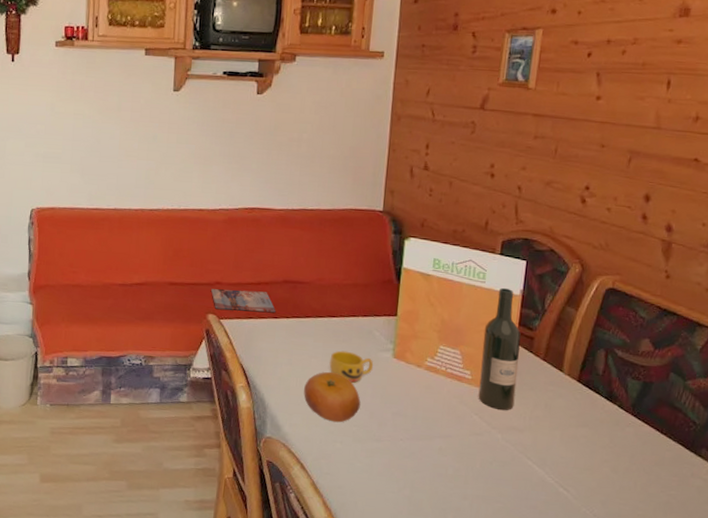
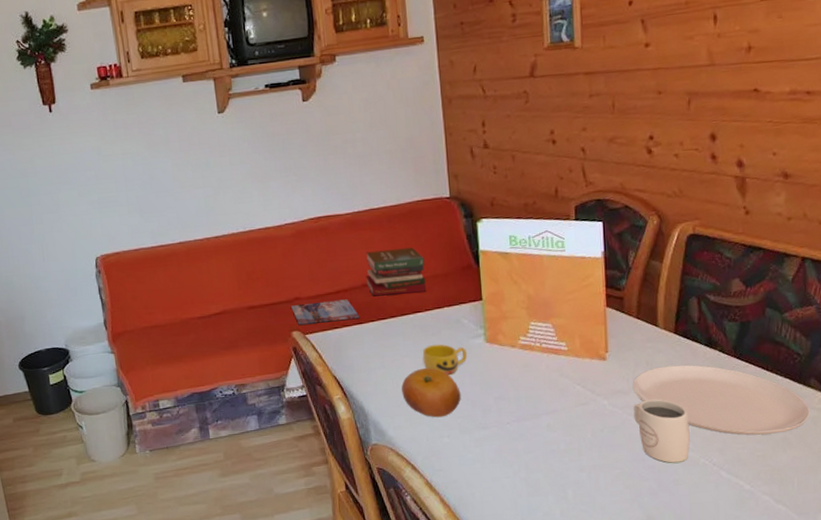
books: none [287,250,348,298] -> present [365,247,426,297]
wine bottle: present [478,287,521,410] -> none [572,252,615,376]
mug: none [524,441,577,508] -> present [633,399,690,463]
plate: none [528,411,697,496] -> present [633,364,810,435]

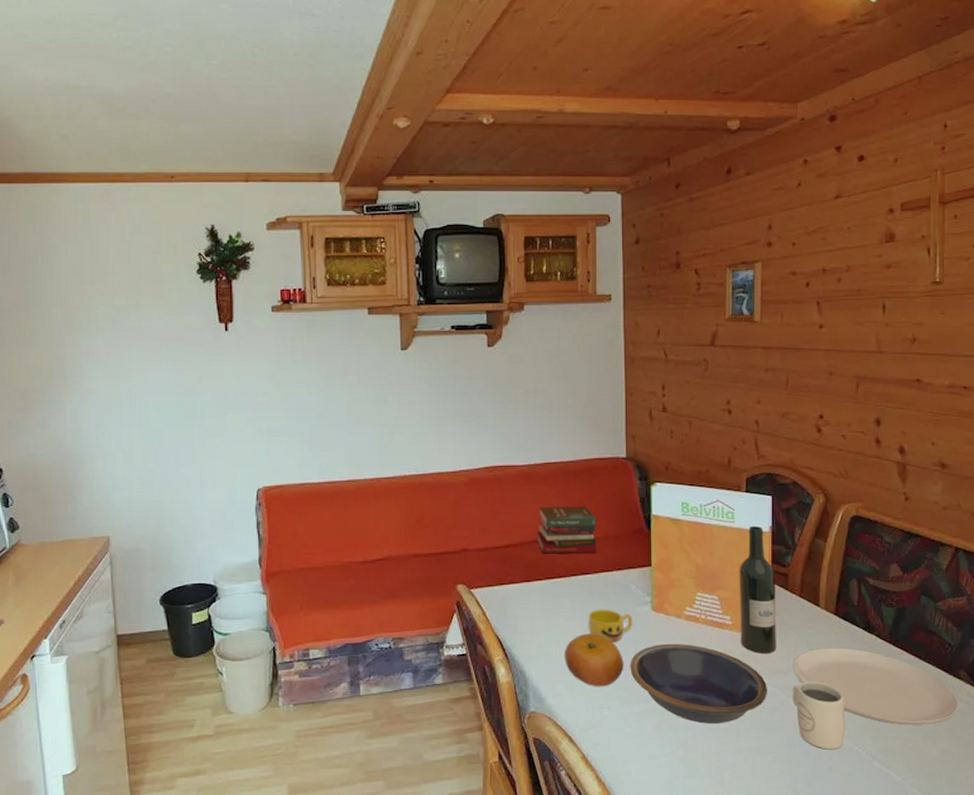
magazine: present [291,299,360,325] -> none [458,554,528,578]
bowl: none [467,372,608,446] -> present [630,643,767,724]
wine bottle: none [572,252,615,376] -> present [739,525,777,653]

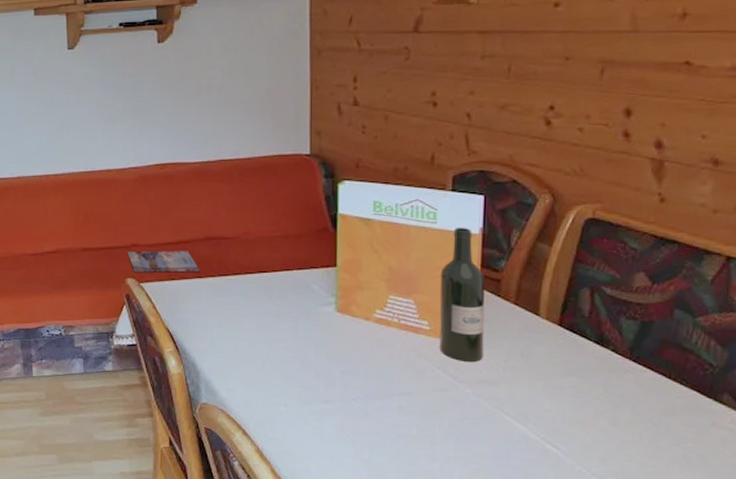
magazine: none [458,554,528,578] -> present [128,251,201,273]
books: present [537,506,597,554] -> none [210,204,276,252]
fruit: present [565,633,624,687] -> none [239,330,304,385]
cup: present [588,609,633,642] -> none [264,307,315,341]
bowl: present [630,643,767,724] -> none [310,345,470,430]
mug: present [792,681,845,750] -> none [501,394,567,467]
plate: present [793,647,959,725] -> none [503,360,719,450]

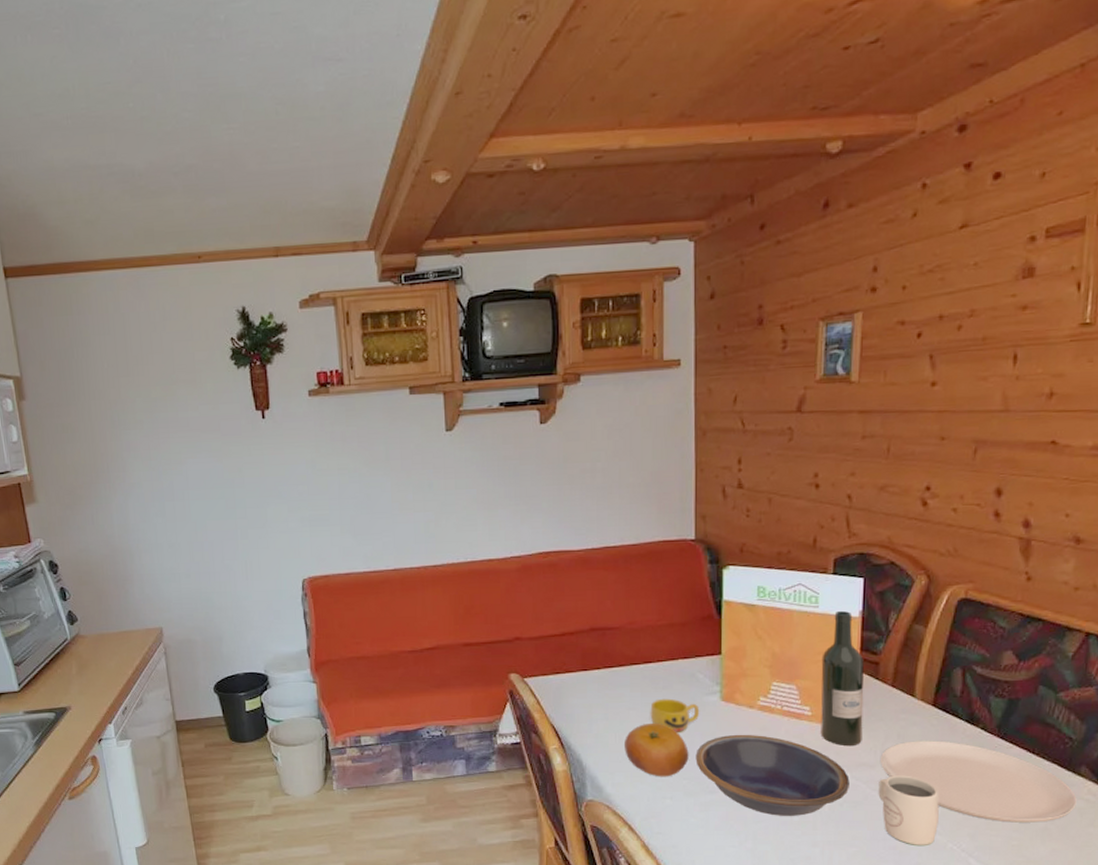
magazine: present [128,251,201,273] -> none [511,643,585,667]
fruit: none [239,330,304,385] -> present [625,723,689,777]
cup: none [264,307,315,341] -> present [650,698,700,732]
bowl: none [310,345,470,430] -> present [695,734,850,816]
mug: none [501,394,567,467] -> present [878,775,939,845]
plate: none [503,360,719,450] -> present [881,740,1077,823]

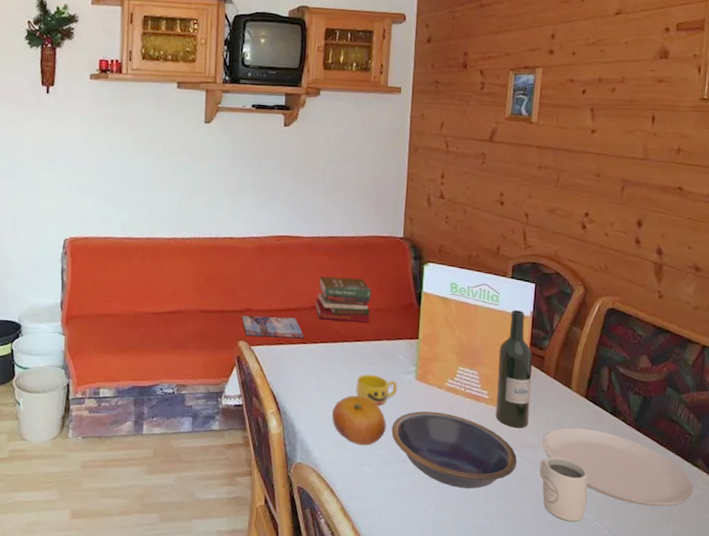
magazine: none [511,643,585,667] -> present [242,316,305,338]
books: none [595,592,661,642] -> present [315,276,372,323]

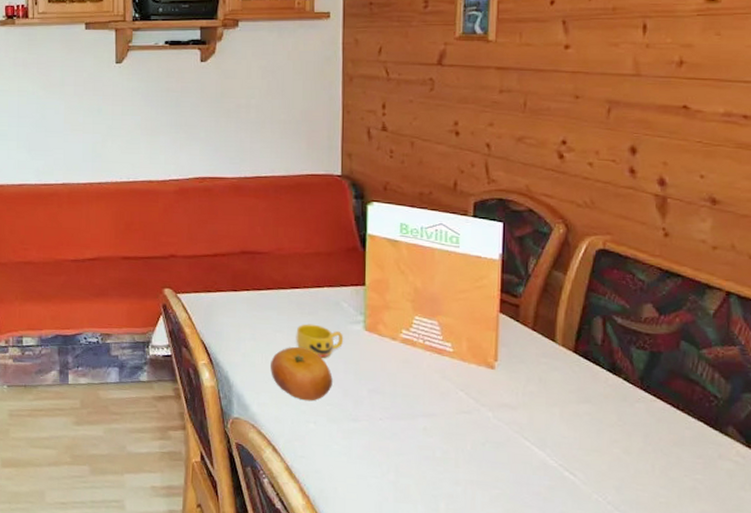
magazine: present [242,316,305,338] -> none [166,262,236,286]
books: present [315,276,372,323] -> none [245,219,308,268]
bowl: present [391,411,517,489] -> none [339,364,492,452]
wine bottle: present [495,309,533,428] -> none [462,252,505,385]
mug: present [539,457,588,522] -> none [520,419,583,494]
plate: present [542,427,694,507] -> none [523,386,725,481]

